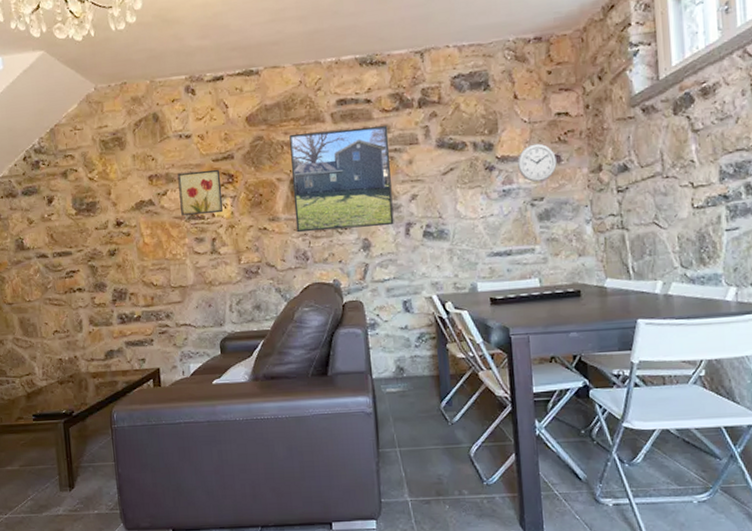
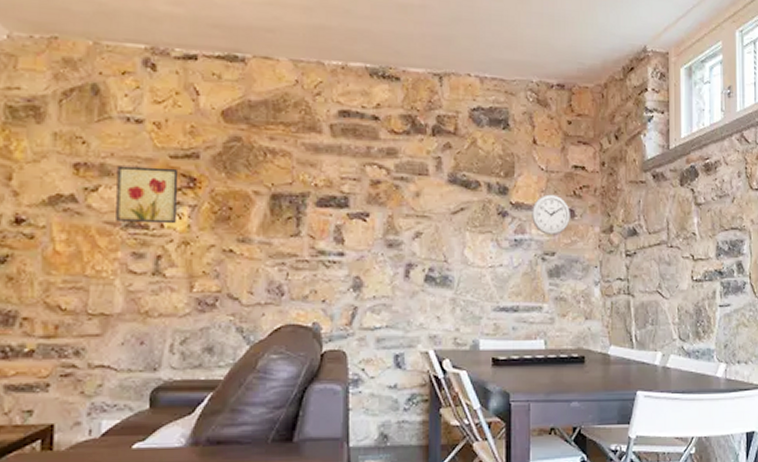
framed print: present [289,126,394,233] -> none [272,140,395,264]

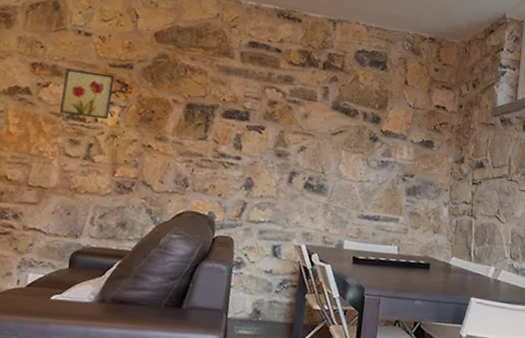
wall clock: present [532,194,570,236] -> none [397,126,430,161]

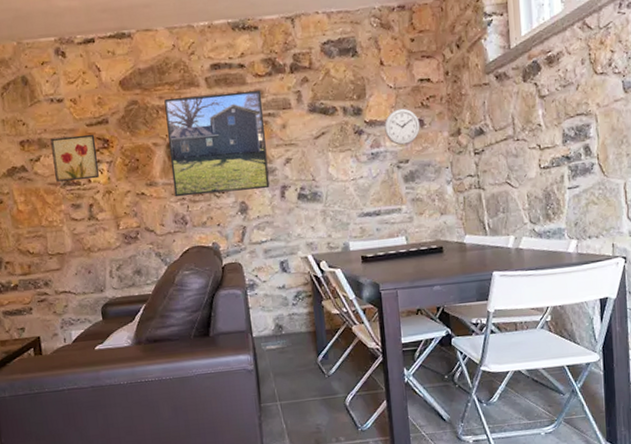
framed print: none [182,60,292,171] -> present [164,90,270,197]
wall clock: none [397,126,430,161] -> present [384,108,420,146]

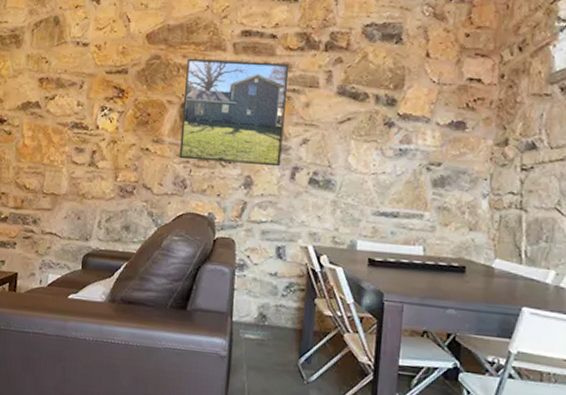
wall art: present [50,134,99,182] -> none [66,80,112,126]
wall clock: present [384,108,420,146] -> none [419,106,461,147]

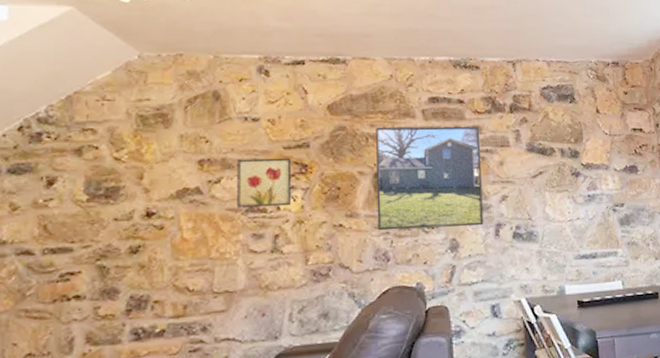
wall art: none [66,80,112,126] -> present [237,157,292,207]

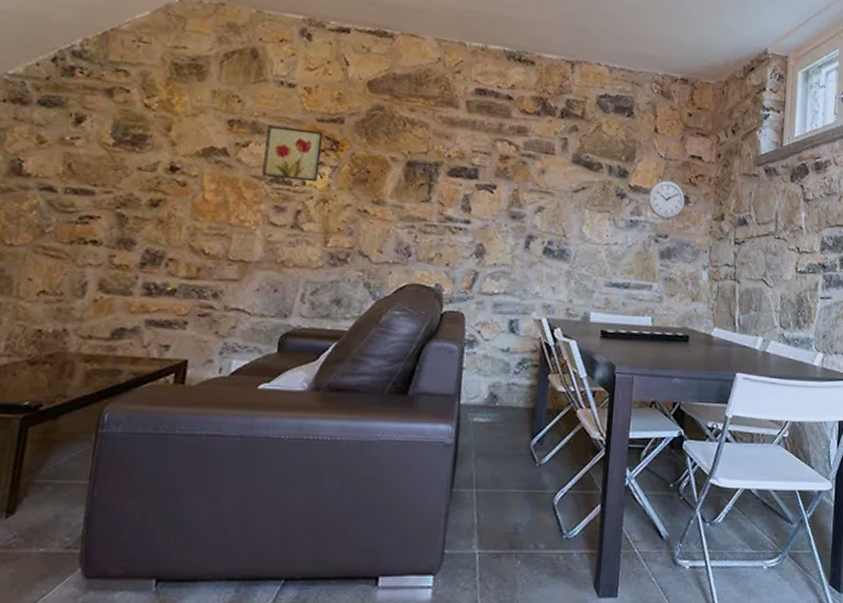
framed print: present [375,126,484,231] -> none [403,112,526,235]
wall clock: none [600,154,634,190] -> present [648,180,685,220]

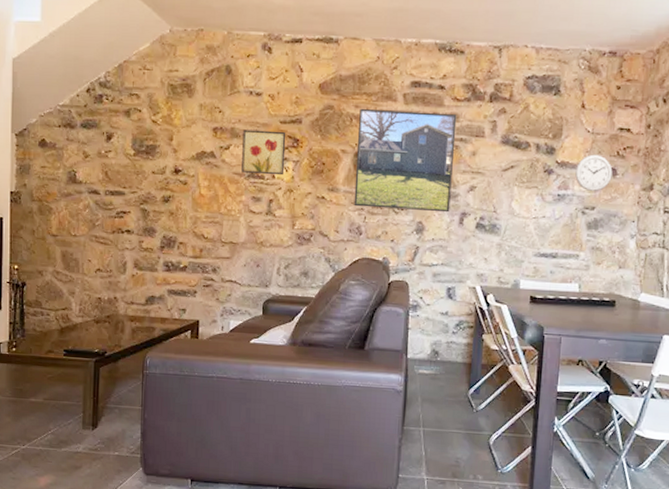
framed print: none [403,112,526,235] -> present [354,108,457,213]

